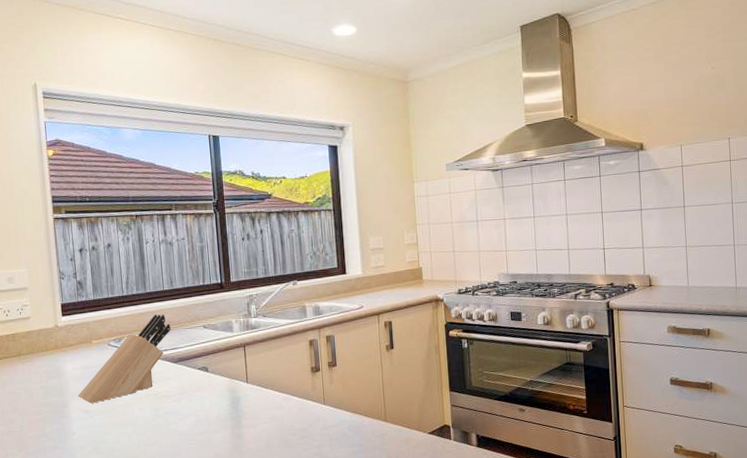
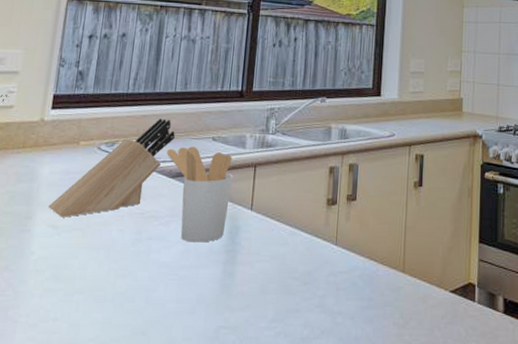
utensil holder: none [166,335,228,414] -> present [167,146,233,243]

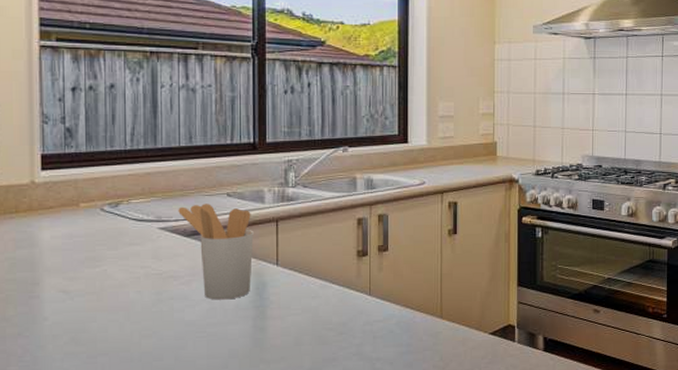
knife block: present [48,118,175,218] -> none [55,176,185,282]

